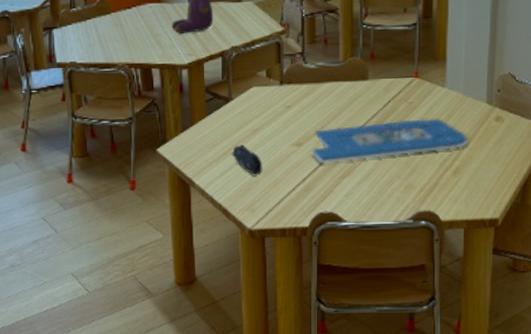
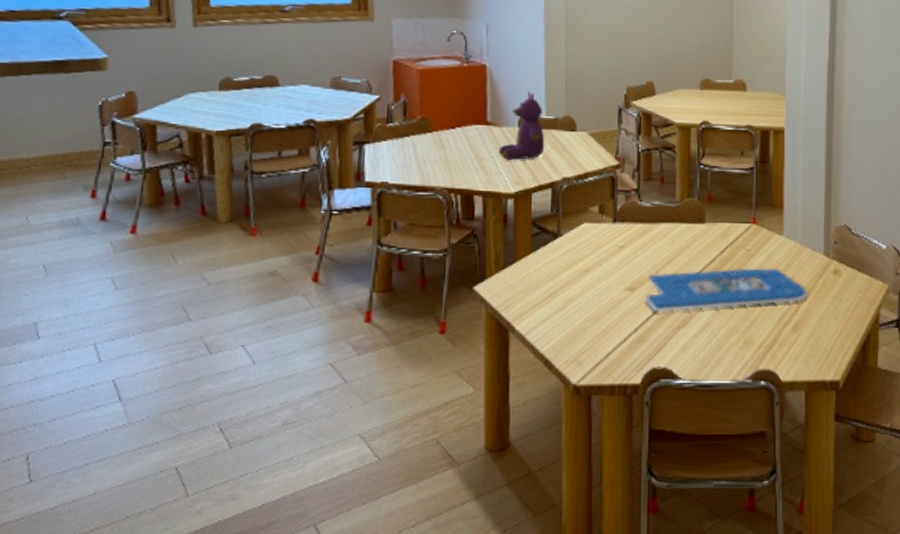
pencil case: present [231,145,263,177] -> none [557,286,592,324]

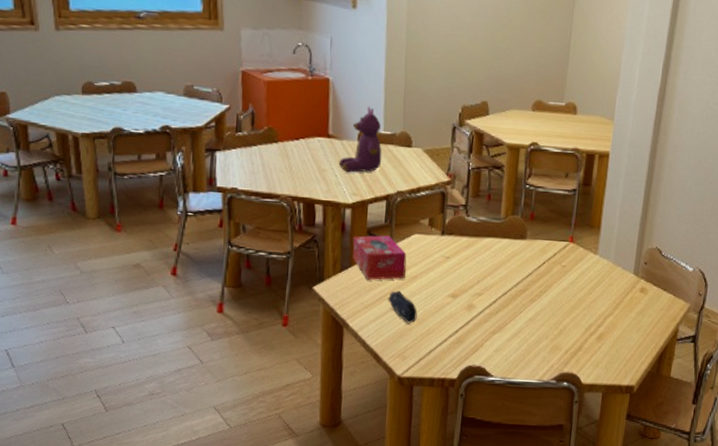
tissue box: none [516,226,577,276] -> present [353,235,407,280]
pencil case: none [557,286,592,324] -> present [387,291,417,324]
board game: present [644,267,807,312] -> none [465,282,614,318]

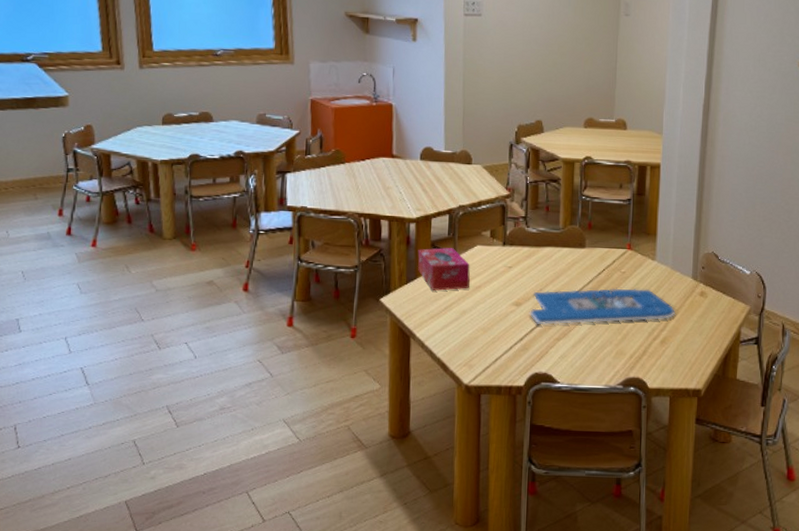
teddy bear: present [339,106,382,173] -> none [403,127,444,190]
pencil case: present [387,291,417,324] -> none [452,300,482,333]
board game: none [465,282,614,318] -> present [529,288,675,325]

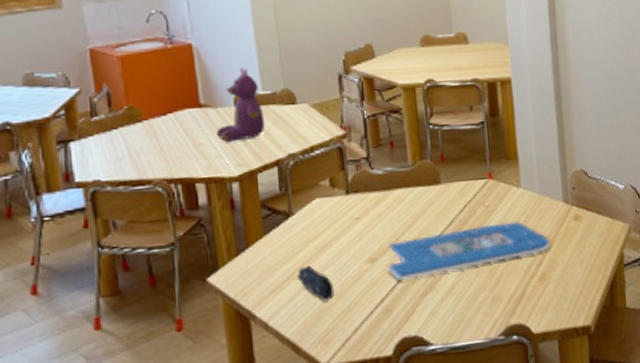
teddy bear: none [403,127,444,190] -> present [216,66,265,143]
tissue box: present [417,248,470,291] -> none [245,205,313,259]
pencil case: none [452,300,482,333] -> present [296,266,335,302]

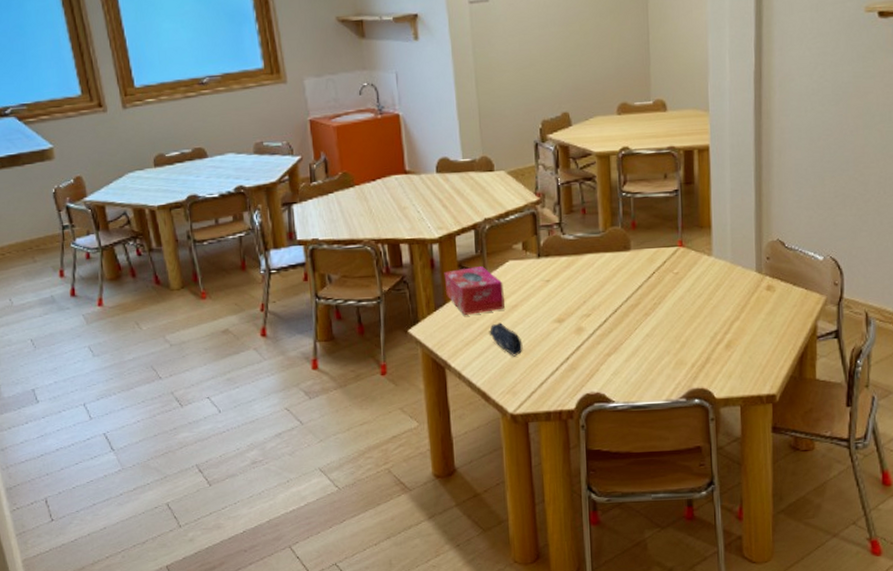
teddy bear: present [216,66,265,143] -> none [419,135,464,207]
tissue box: none [245,205,313,259] -> present [444,266,505,315]
board game: present [387,221,550,280] -> none [573,289,739,340]

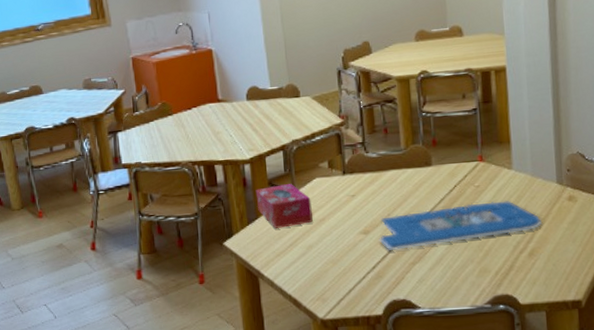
pencil case: present [488,323,523,357] -> none [298,235,331,266]
board game: none [573,289,739,340] -> present [379,201,542,250]

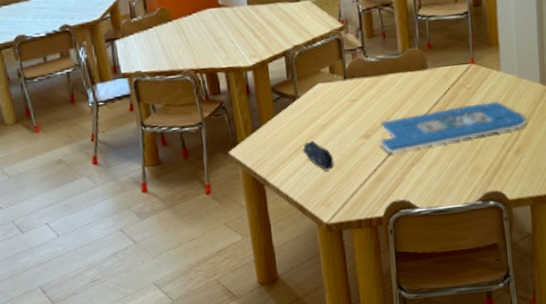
tissue box: present [255,184,313,228] -> none [259,90,316,135]
pencil case: none [298,235,331,266] -> present [302,141,334,171]

